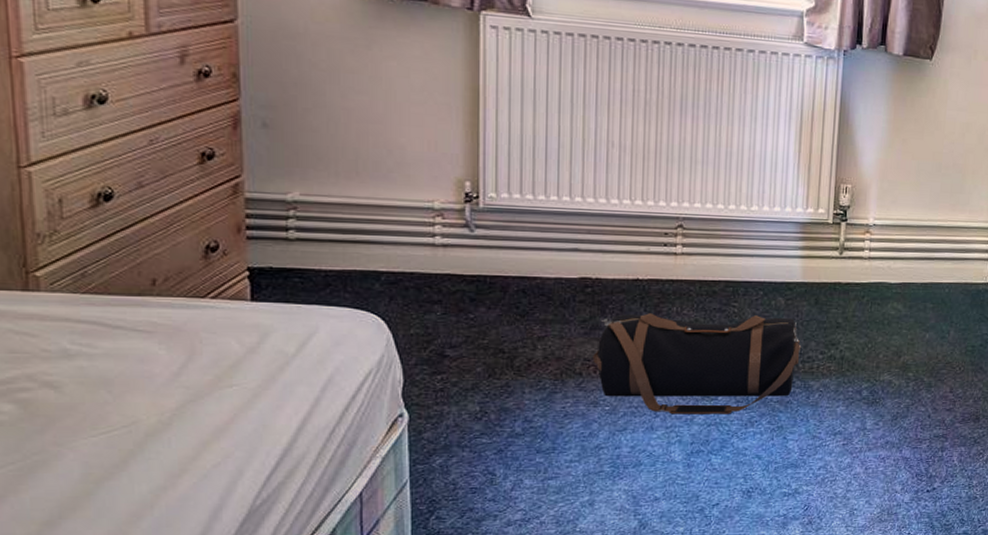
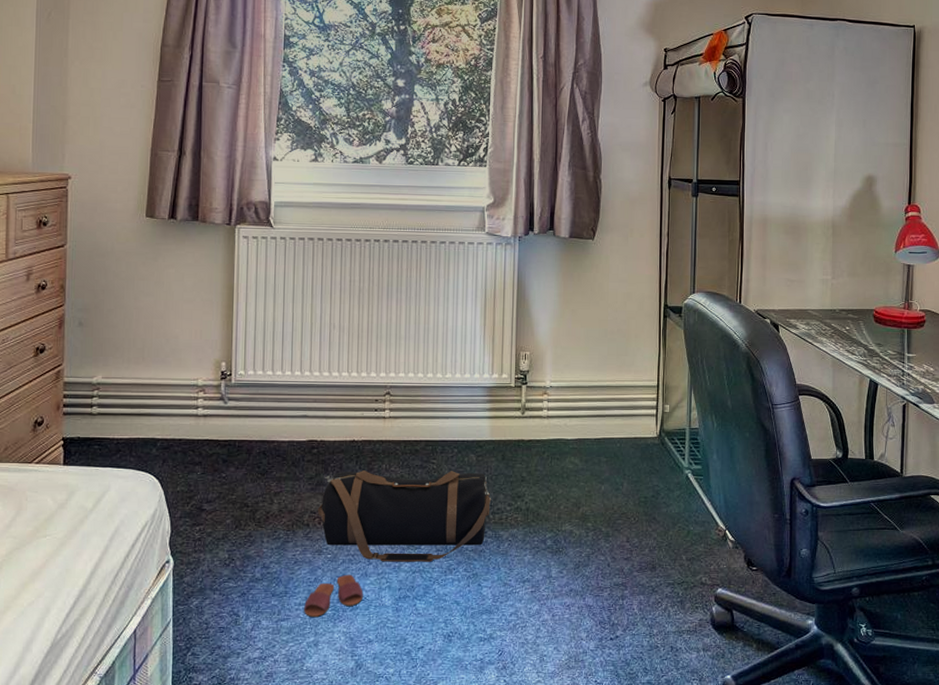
slippers: none [577,428,649,475] -> present [304,574,363,617]

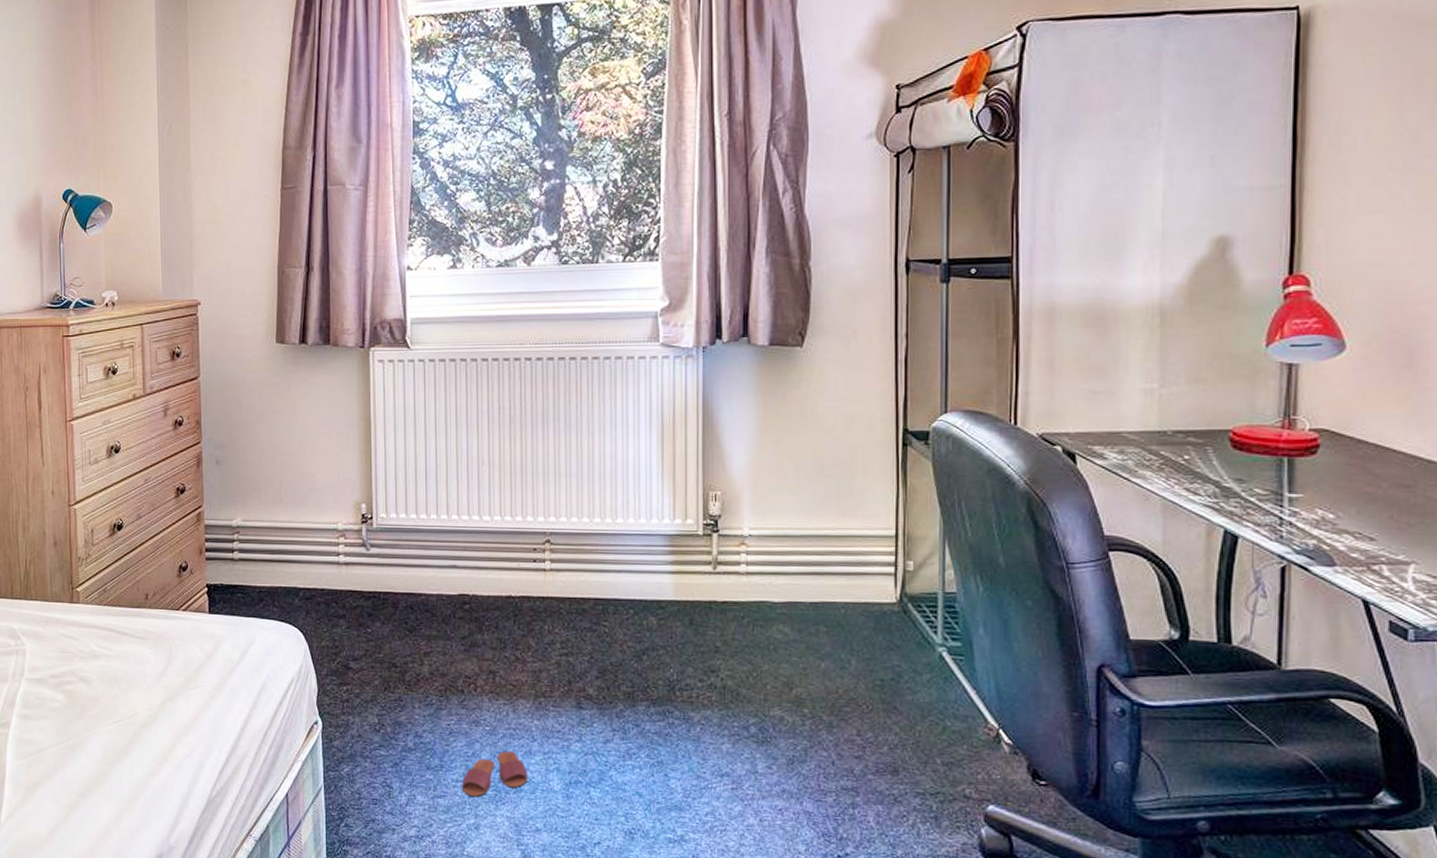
duffel bag: present [318,470,492,562] -> none [473,631,678,744]

